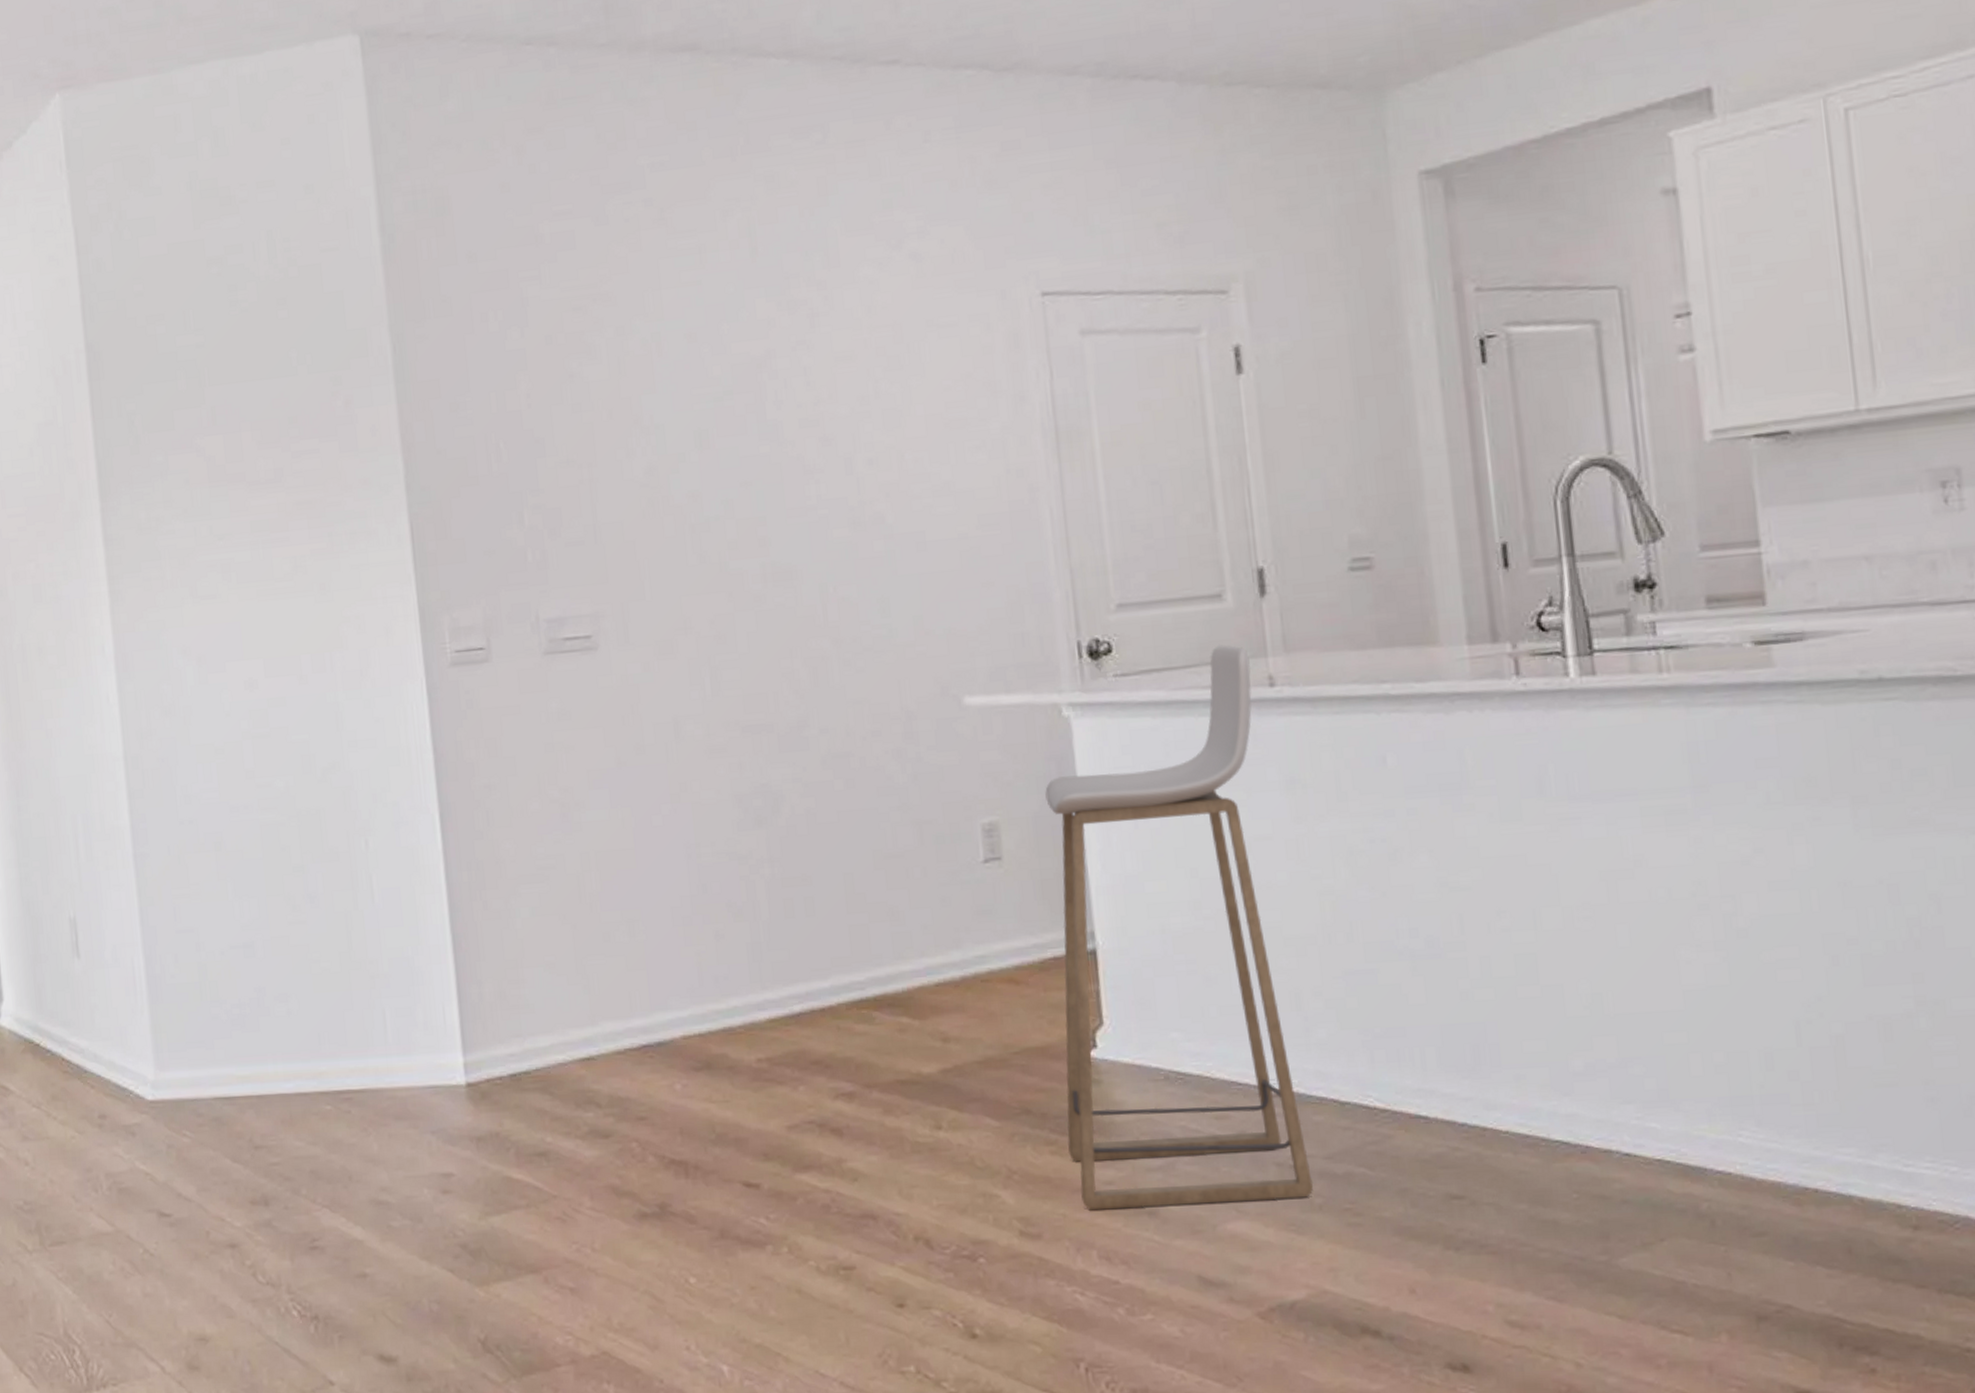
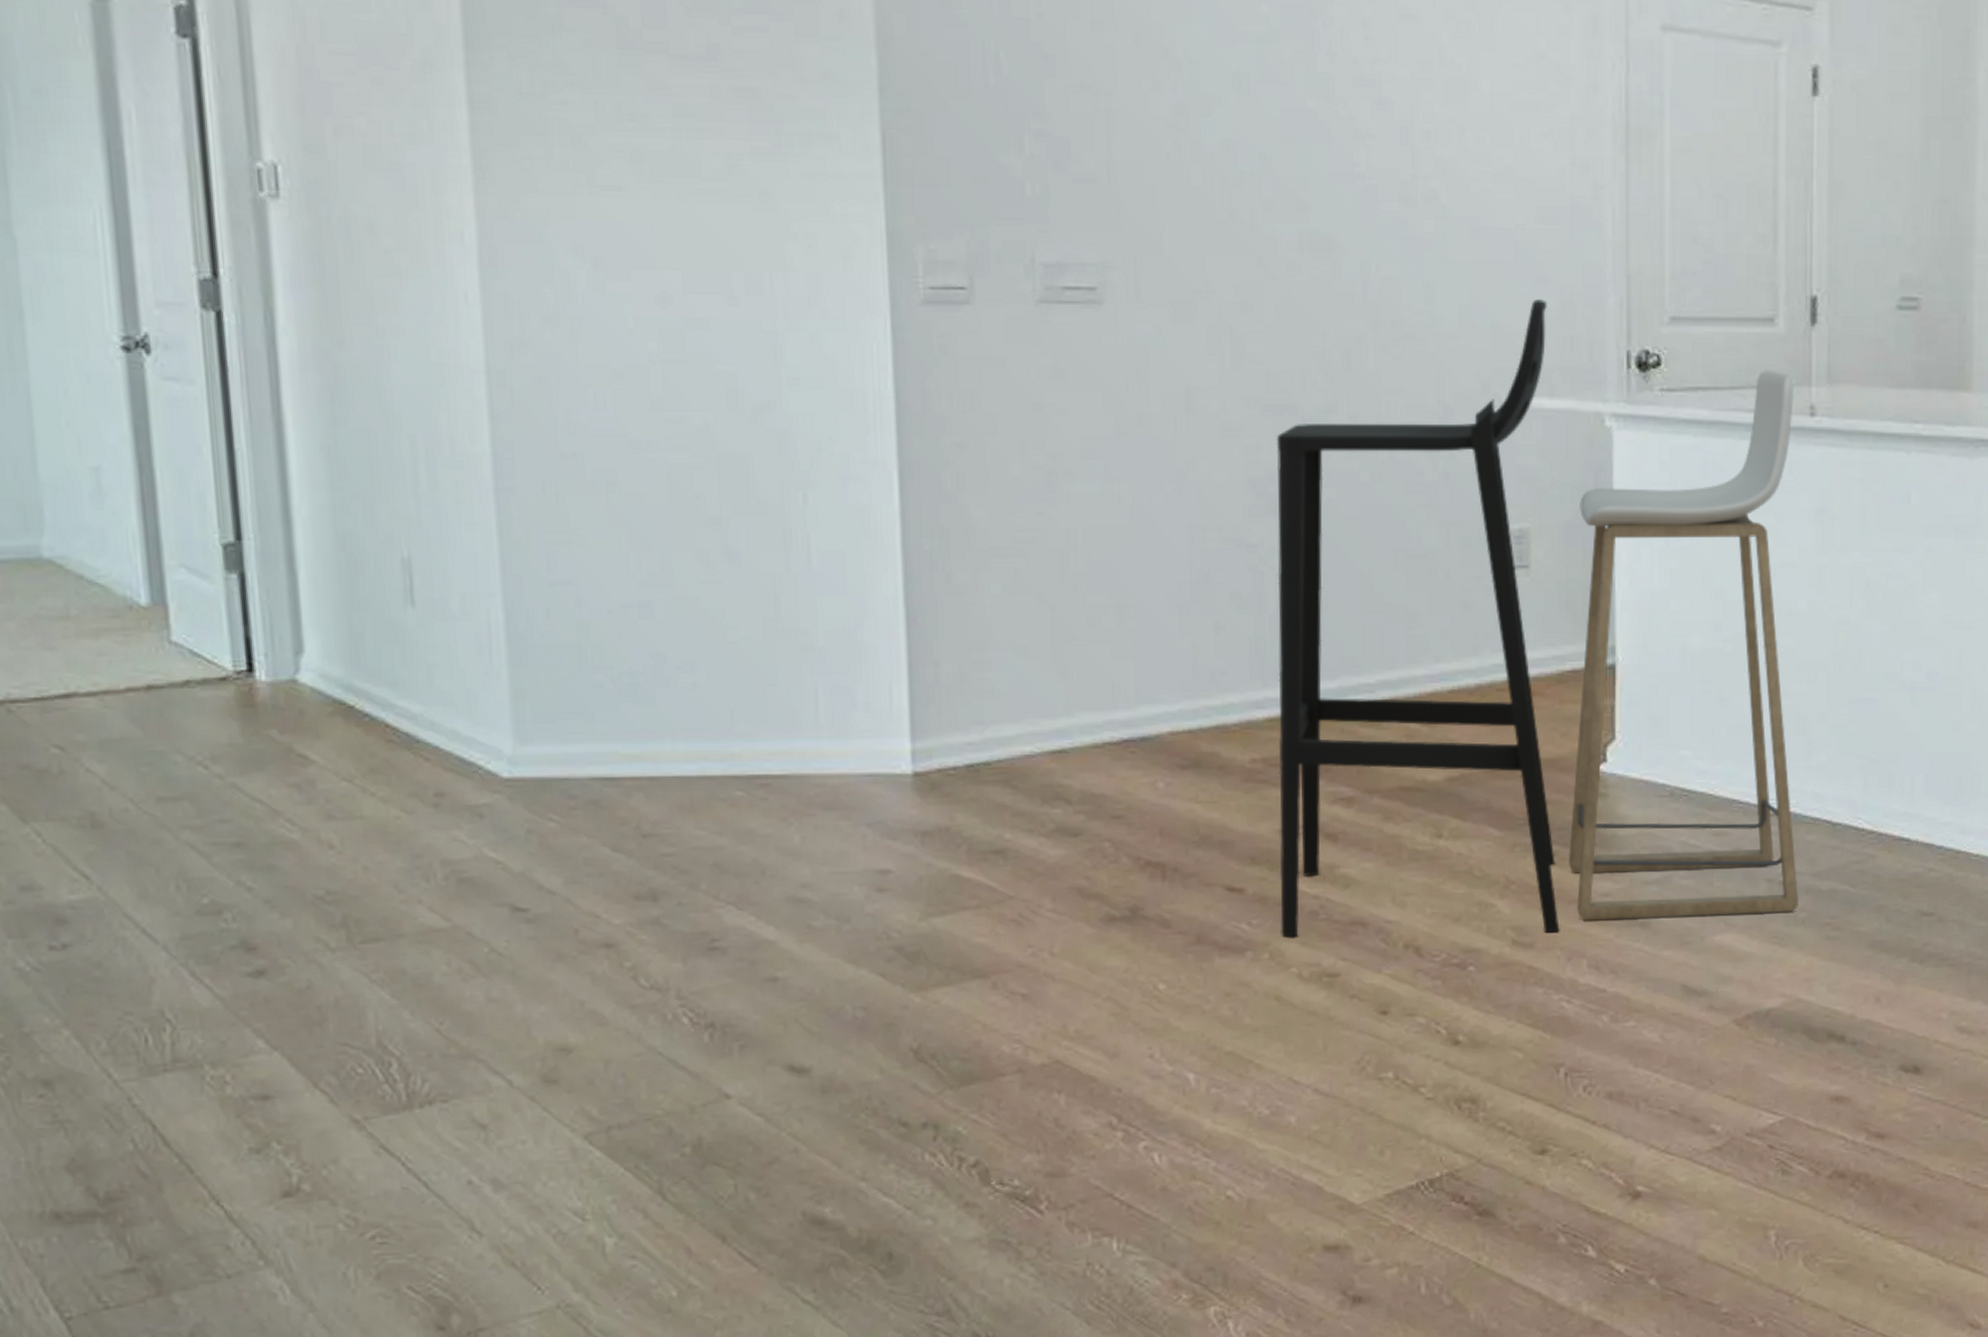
bar stool: none [756,601,1066,1232] -> present [1276,299,1560,938]

